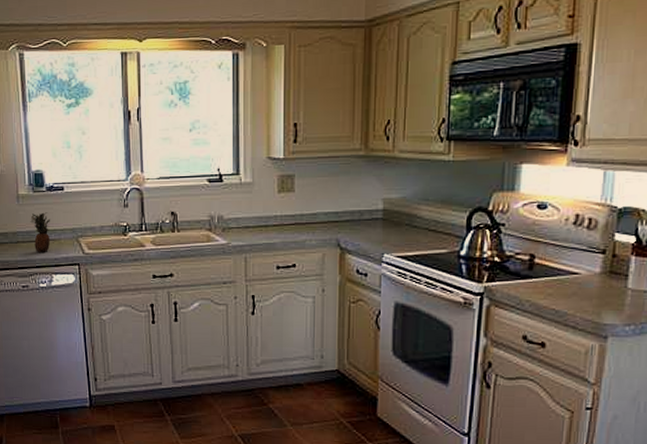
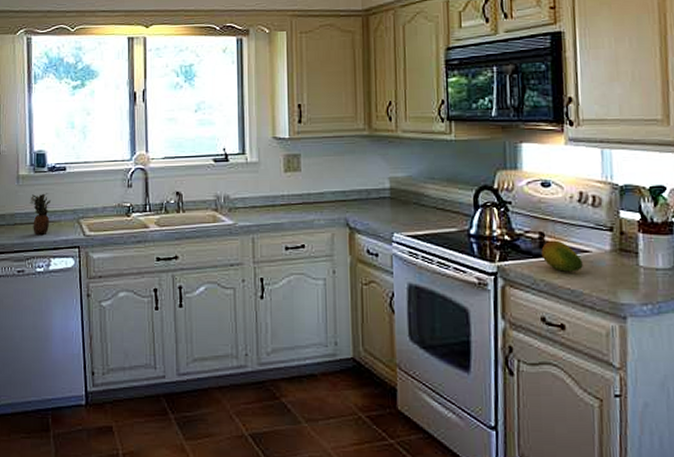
fruit: none [530,262,571,293] -> present [541,240,583,272]

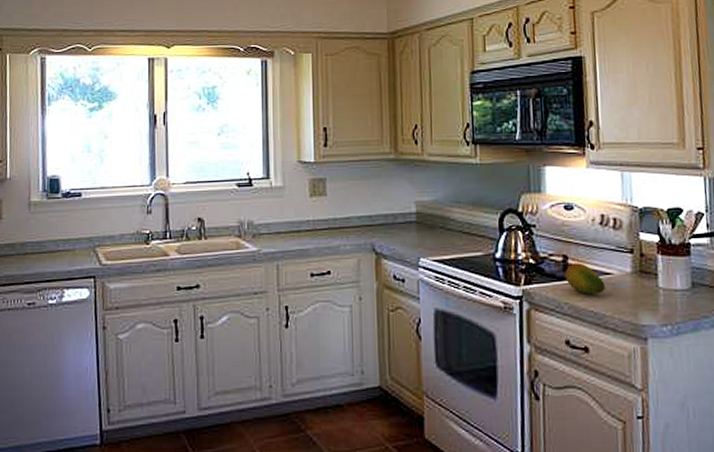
fruit: present [30,193,52,235] -> none [42,220,66,264]

